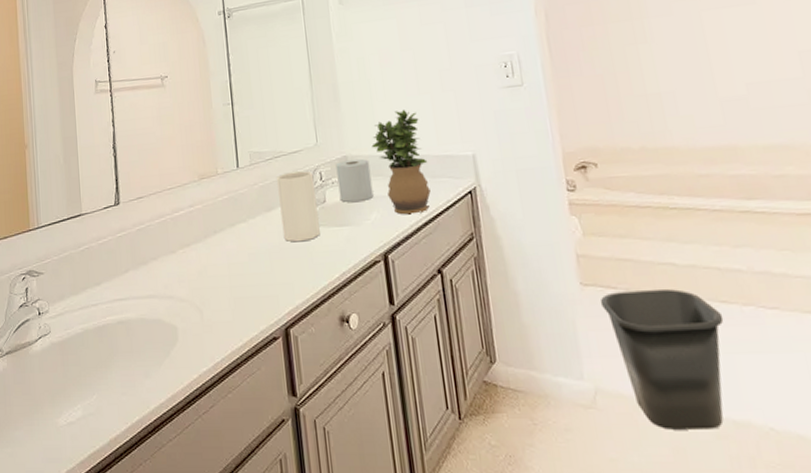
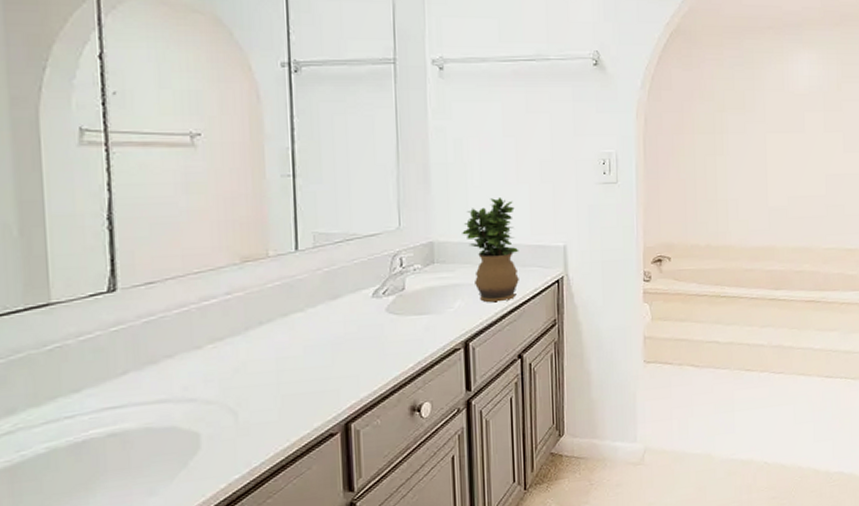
cup: present [277,170,320,242] -> none [347,256,395,333]
toilet paper roll: present [336,159,374,203] -> none [420,245,459,291]
waste bin: present [600,288,724,430] -> none [658,362,746,474]

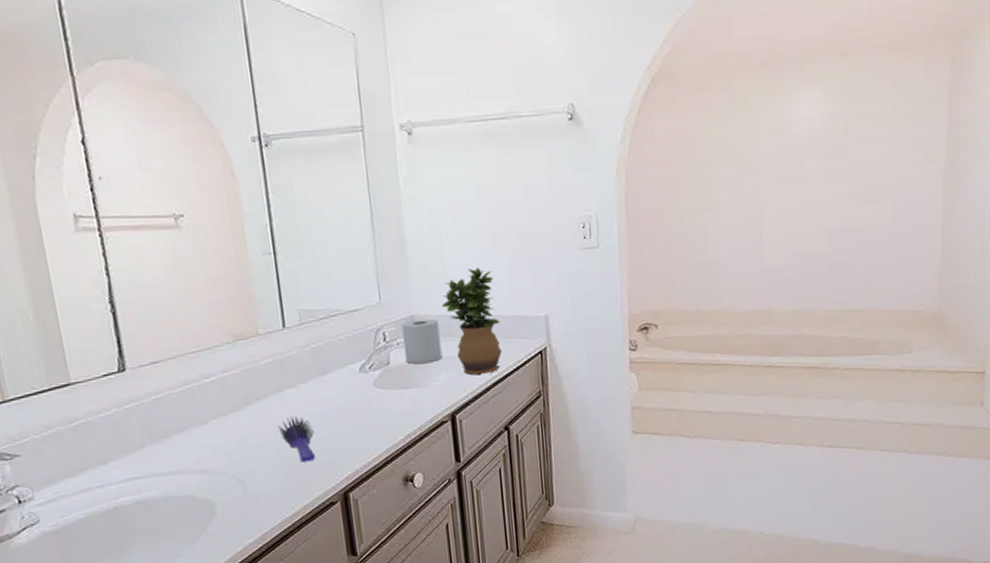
hairbrush: none [280,341,319,391] -> present [278,416,315,463]
toilet paper roll: none [420,245,459,291] -> present [401,318,443,364]

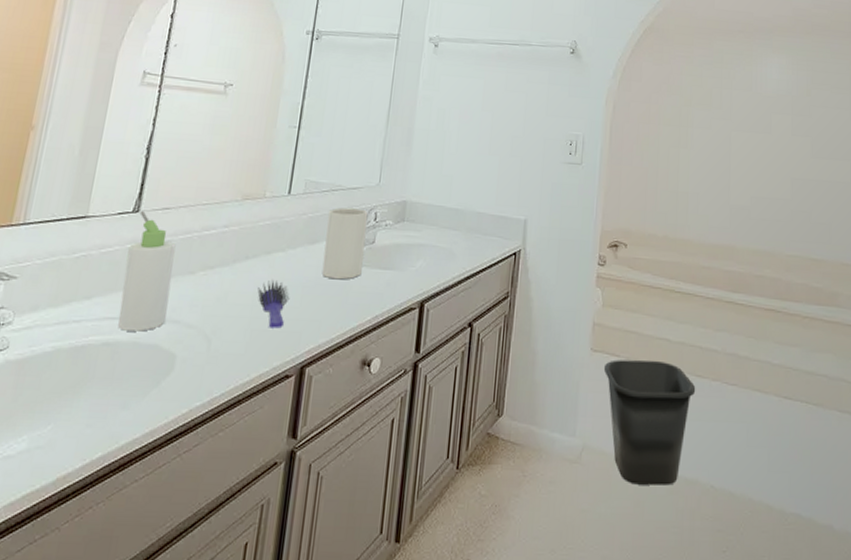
bottle: none [126,369,193,488] -> present [118,211,176,332]
cup: none [333,331,383,407] -> present [322,207,368,280]
toilet paper roll: present [401,318,443,364] -> none [389,205,427,248]
potted plant: present [442,267,502,375] -> none [433,165,484,267]
waste bin: none [647,432,740,543] -> present [603,359,696,486]

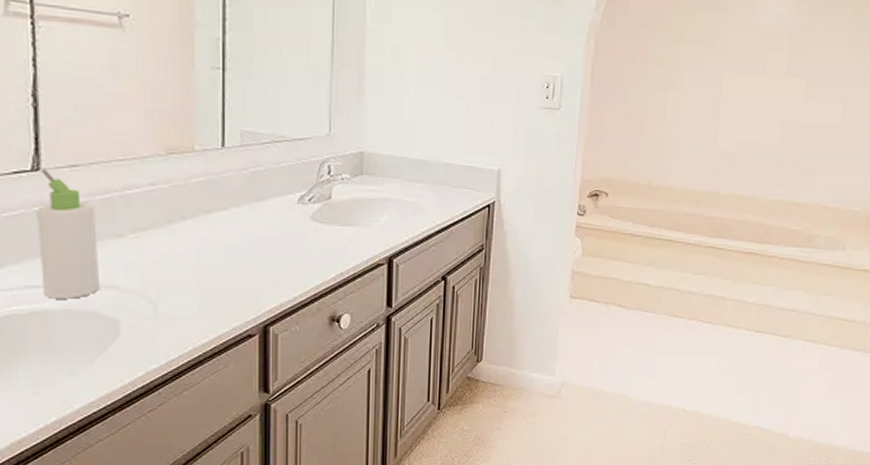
hairbrush: present [257,279,290,328] -> none [202,240,241,290]
cup: present [322,207,368,280] -> none [274,161,320,238]
waste bin: present [603,359,696,486] -> none [582,303,673,412]

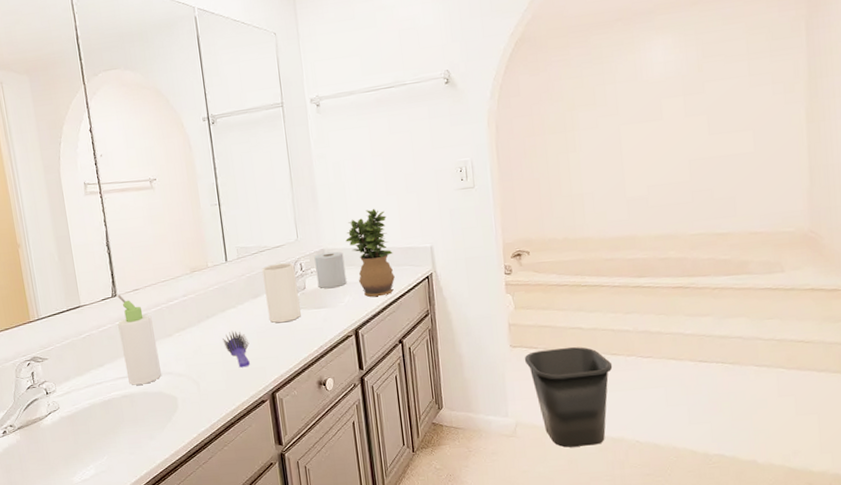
hairbrush: none [202,240,241,290] -> present [223,330,250,368]
cup: none [274,161,320,238] -> present [262,262,301,323]
toilet paper roll: none [348,156,388,203] -> present [314,251,347,289]
potted plant: none [393,112,452,221] -> present [345,208,395,297]
waste bin: none [582,303,673,412] -> present [524,346,613,448]

